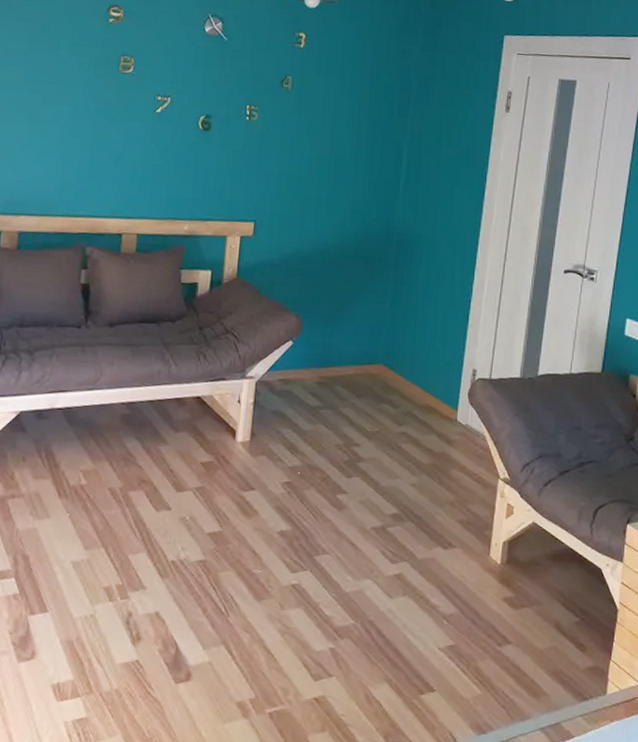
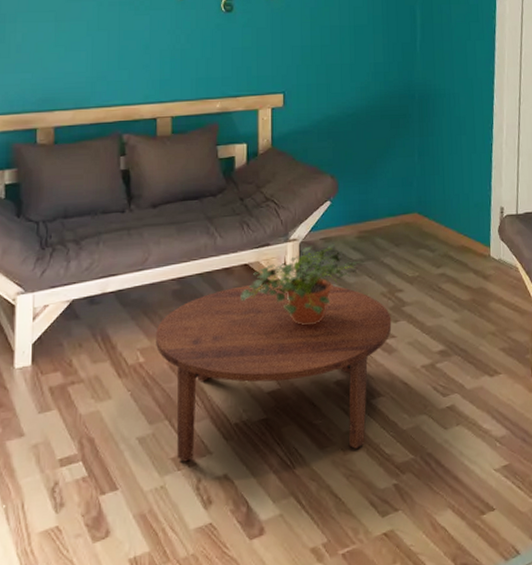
coffee table: none [99,419,345,605] -> present [156,283,392,462]
potted plant: none [189,386,321,469] -> present [240,244,364,326]

